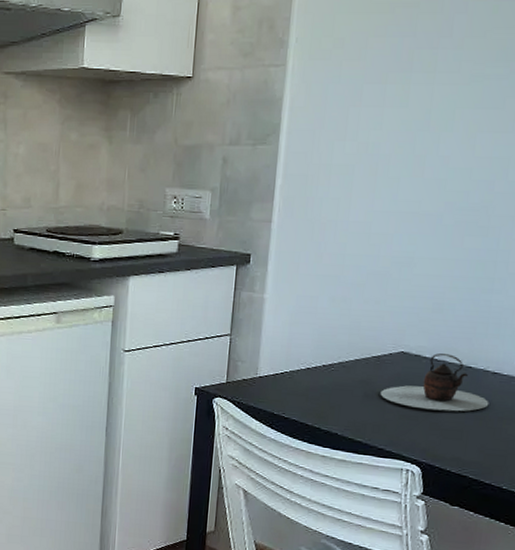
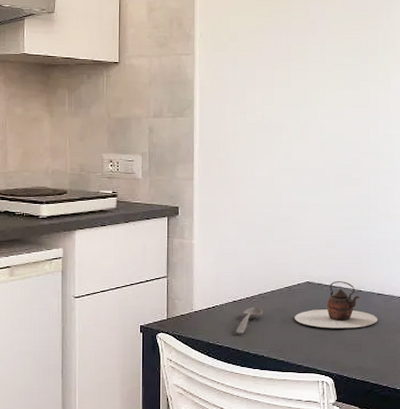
soupspoon: none [306,377,342,408] -> present [236,307,263,335]

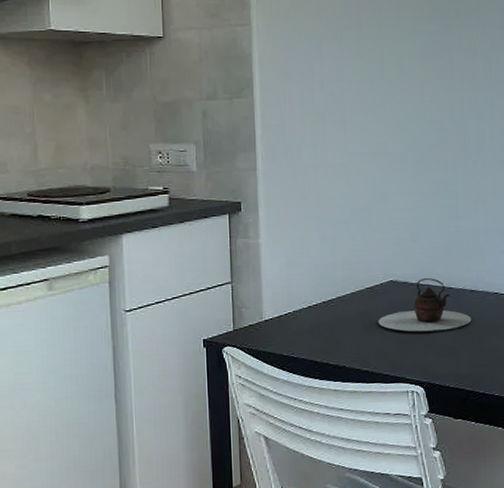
soupspoon: present [236,307,263,335] -> none [313,312,343,344]

